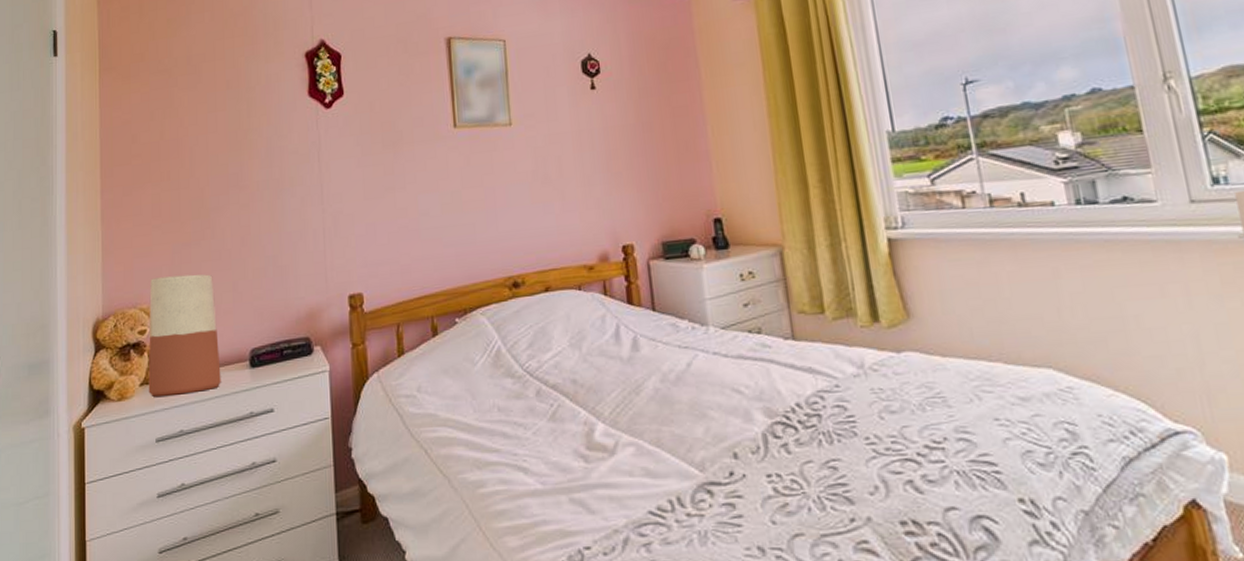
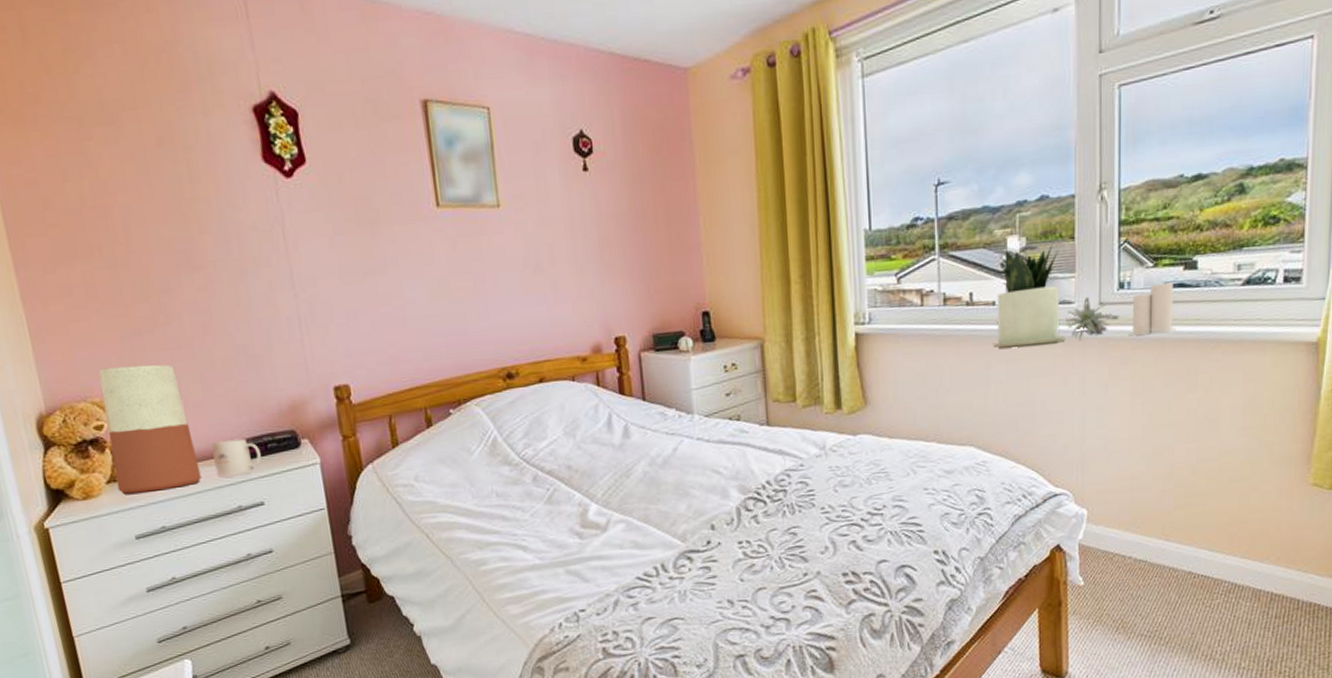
mug: none [234,345,276,383] -> present [211,439,262,478]
planter: none [1054,138,1153,254] -> present [992,244,1066,348]
succulent plant: none [1149,195,1222,245] -> present [1066,297,1120,341]

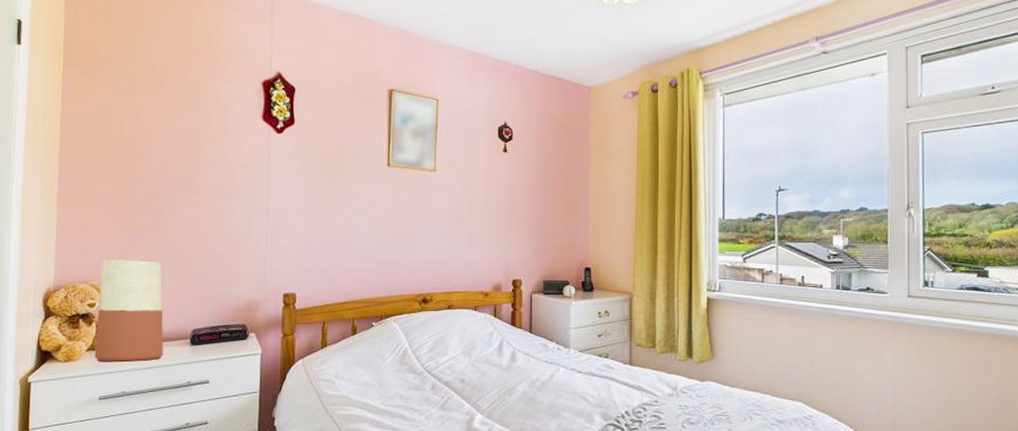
mug: present [211,439,262,478] -> none [176,327,215,357]
planter: present [992,244,1066,348] -> none [819,245,880,324]
succulent plant: present [1066,297,1120,341] -> none [880,290,925,324]
candle: present [1129,280,1176,336] -> none [933,283,972,326]

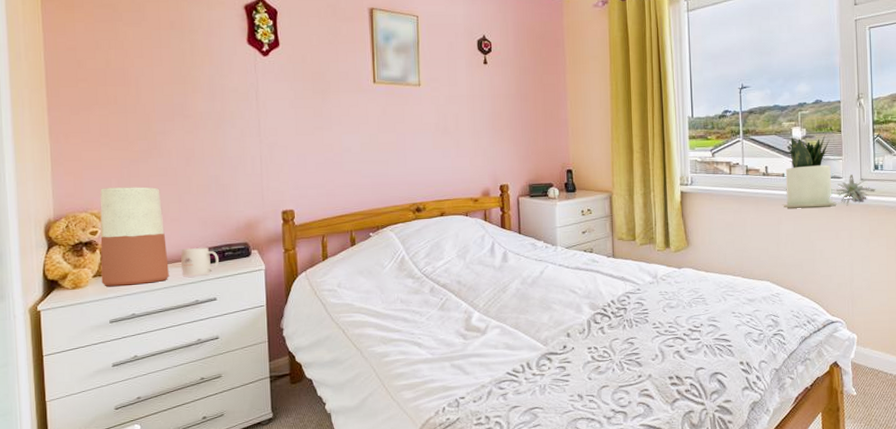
mug: none [176,327,215,357] -> present [181,248,219,277]
planter: none [819,245,880,324] -> present [782,134,837,208]
succulent plant: none [880,290,925,324] -> present [836,175,876,206]

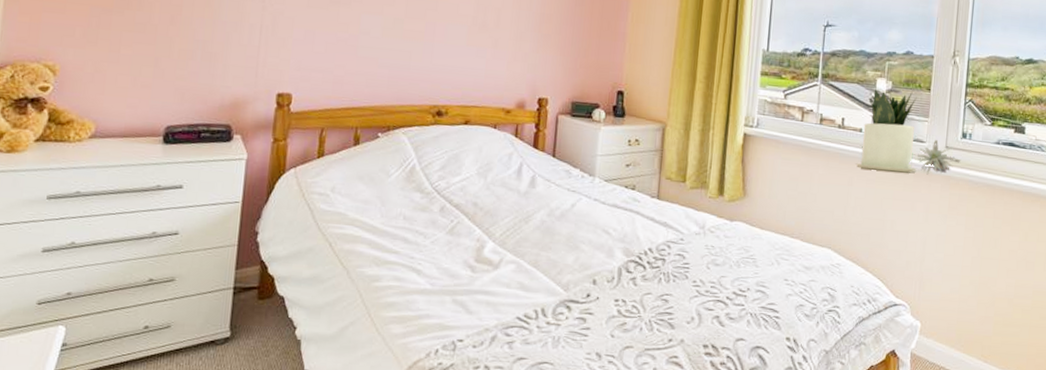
vase: present [99,187,169,286] -> none [44,36,134,158]
mug: present [181,248,219,277] -> none [145,122,193,158]

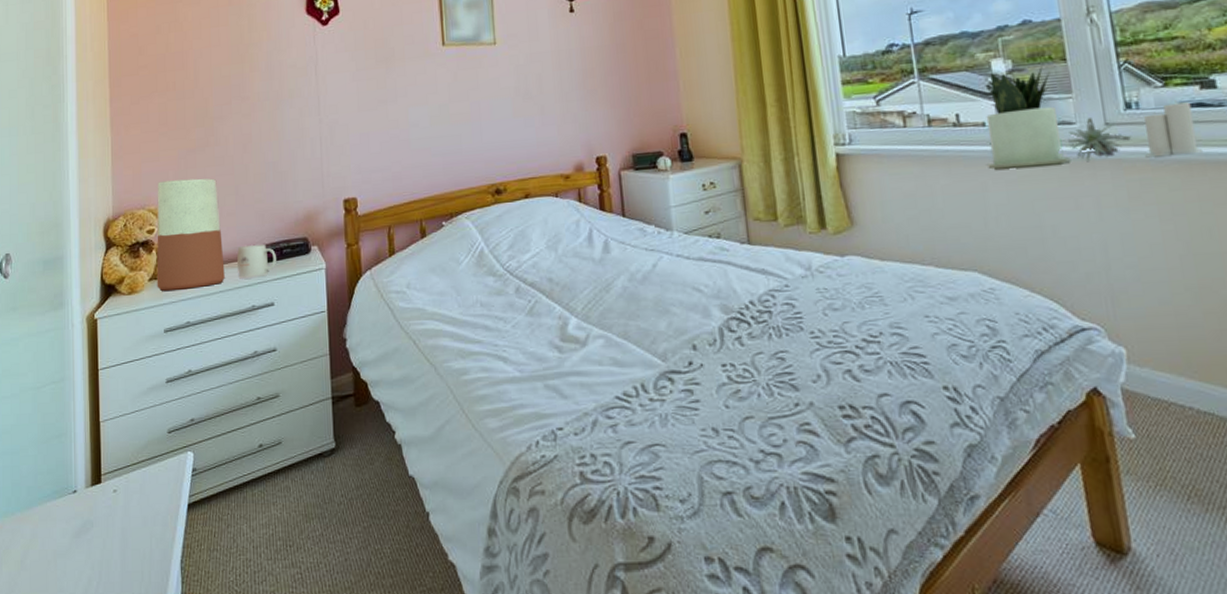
vase: none [44,36,134,158] -> present [156,178,225,291]
mug: none [145,122,193,158] -> present [237,245,276,279]
candle: none [967,138,1006,182] -> present [1144,100,1203,158]

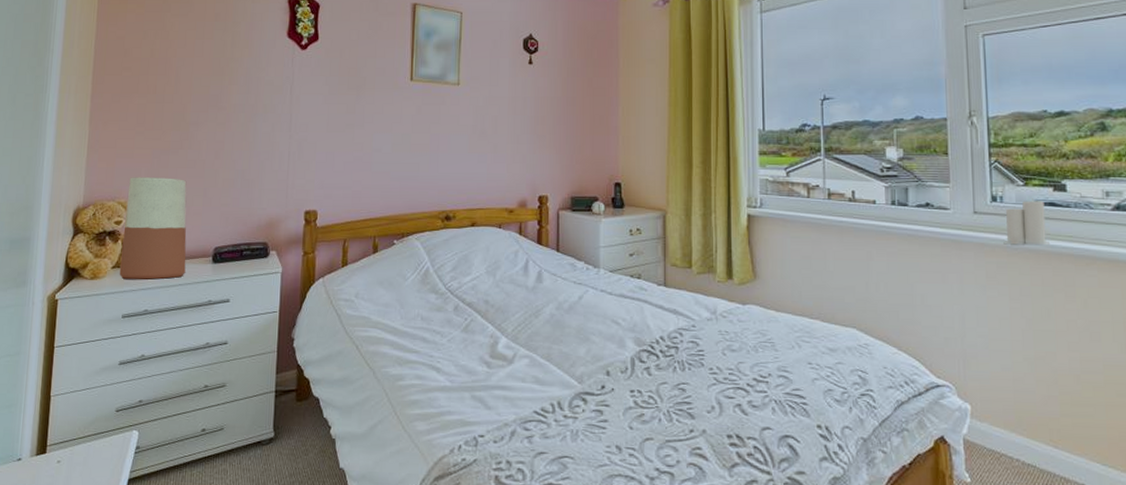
mug: present [237,245,276,279] -> none [198,245,236,275]
planter: present [986,65,1071,170] -> none [873,157,943,243]
succulent plant: present [1068,118,1132,162] -> none [942,206,994,244]

